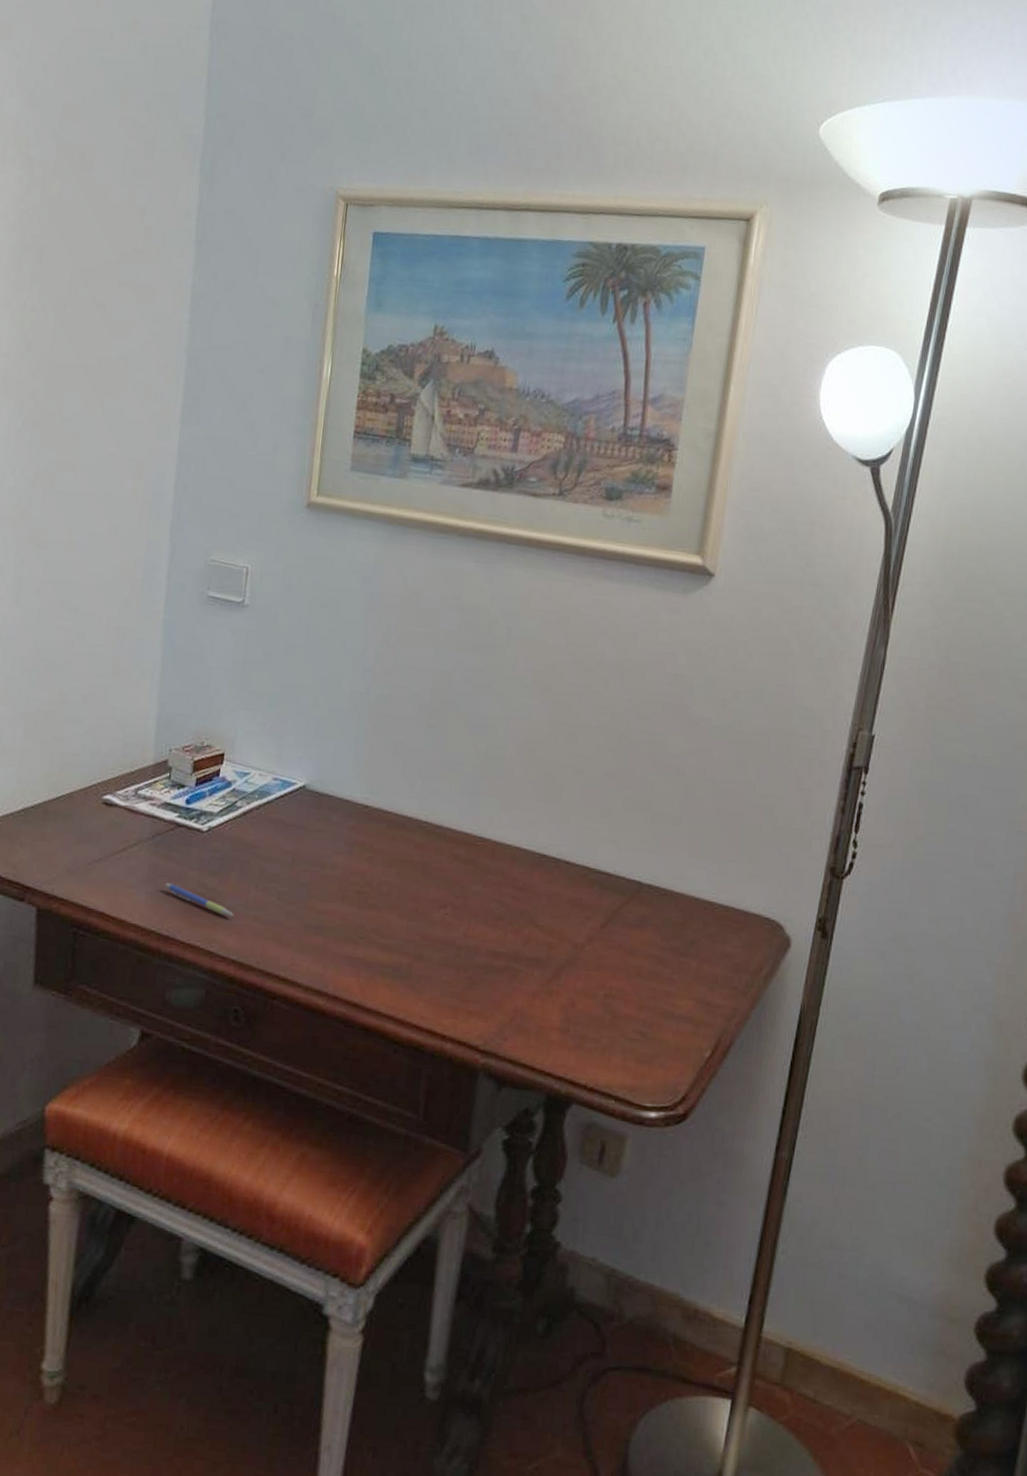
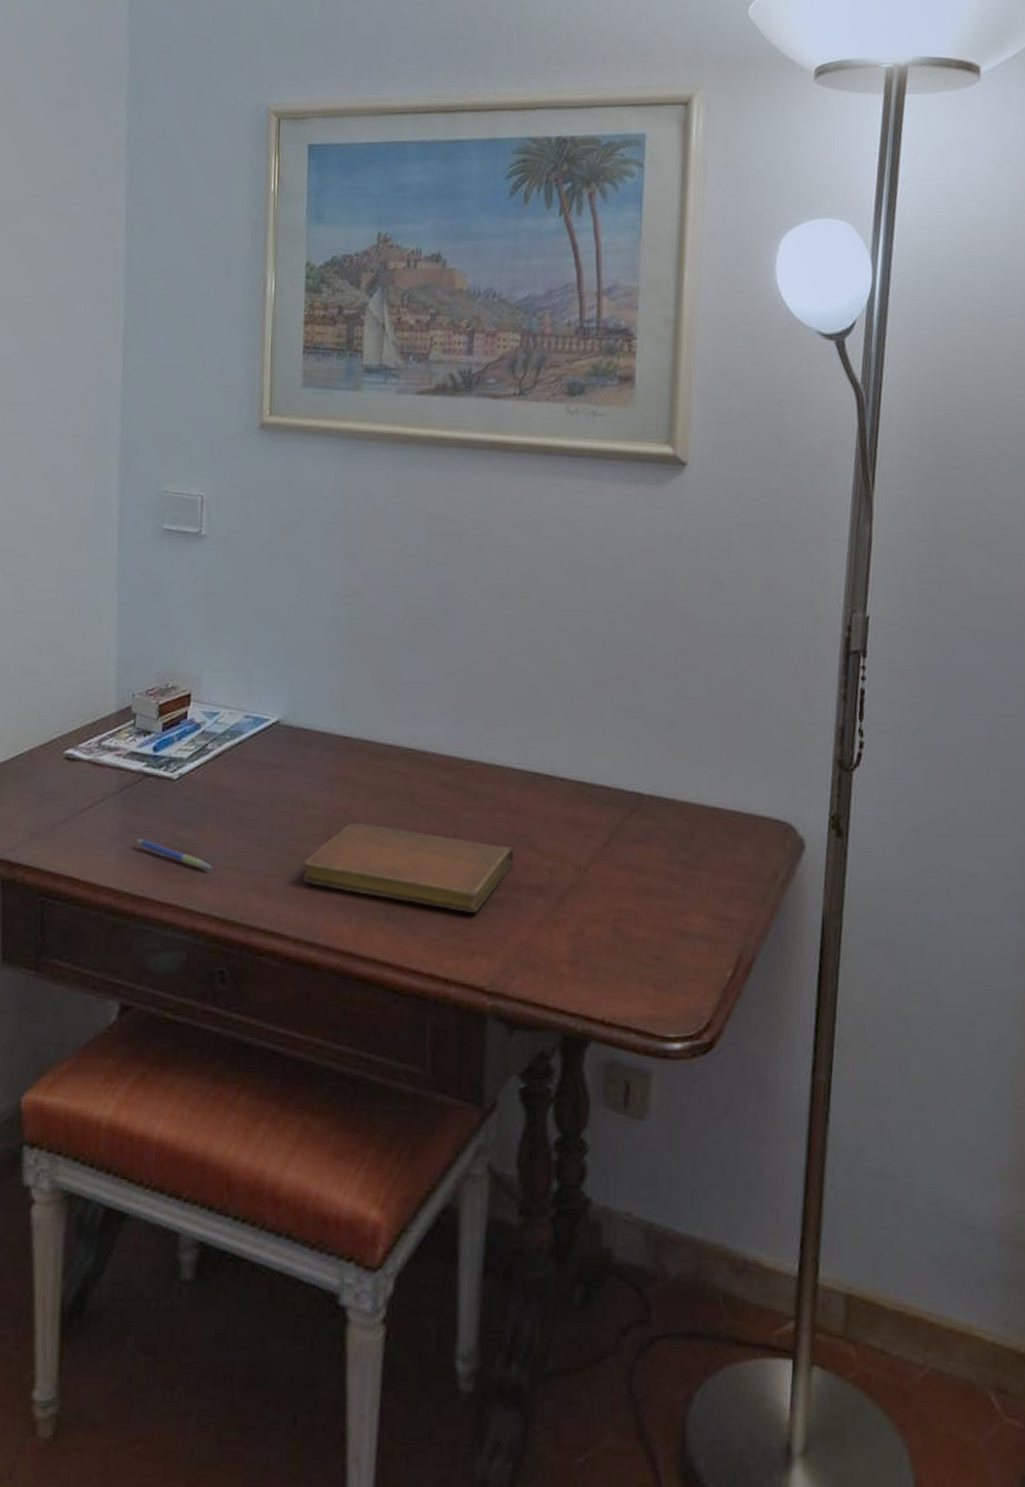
notebook: none [317,885,516,978] -> present [303,822,514,912]

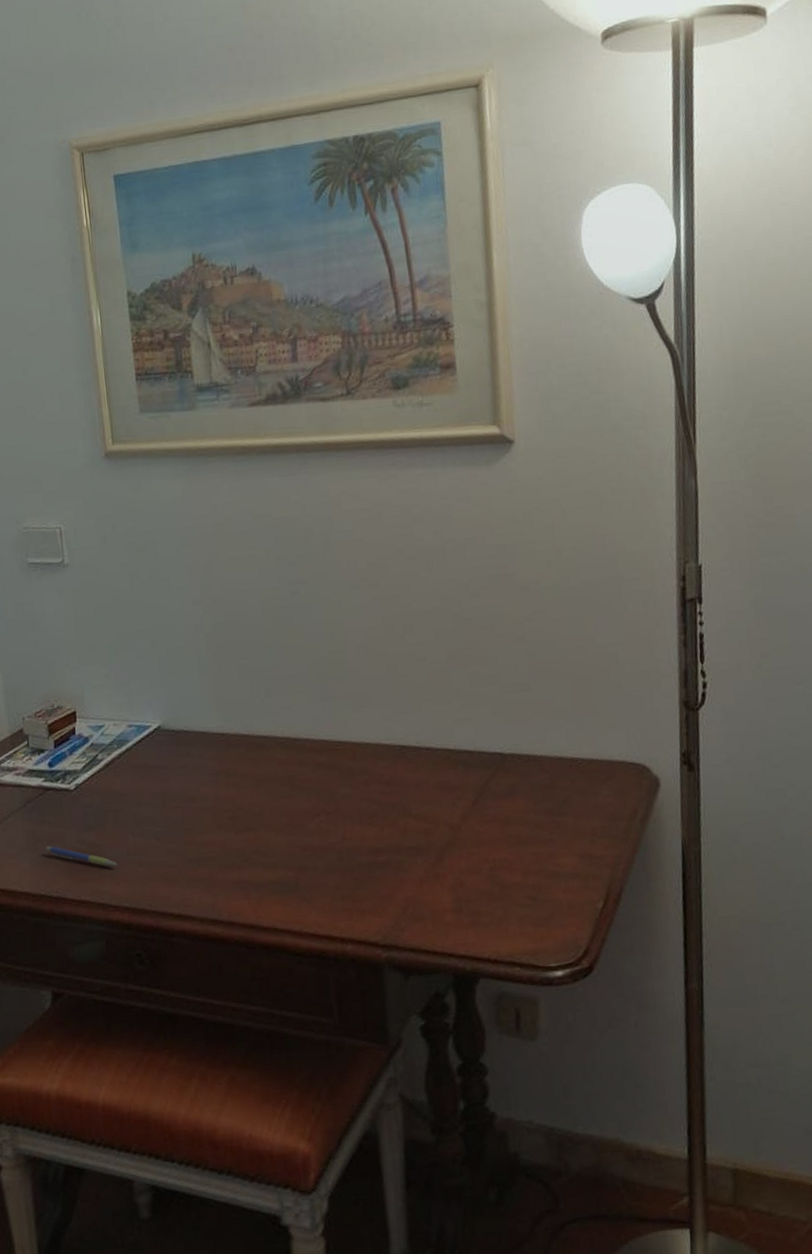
notebook: present [303,822,514,912] -> none [200,809,392,878]

